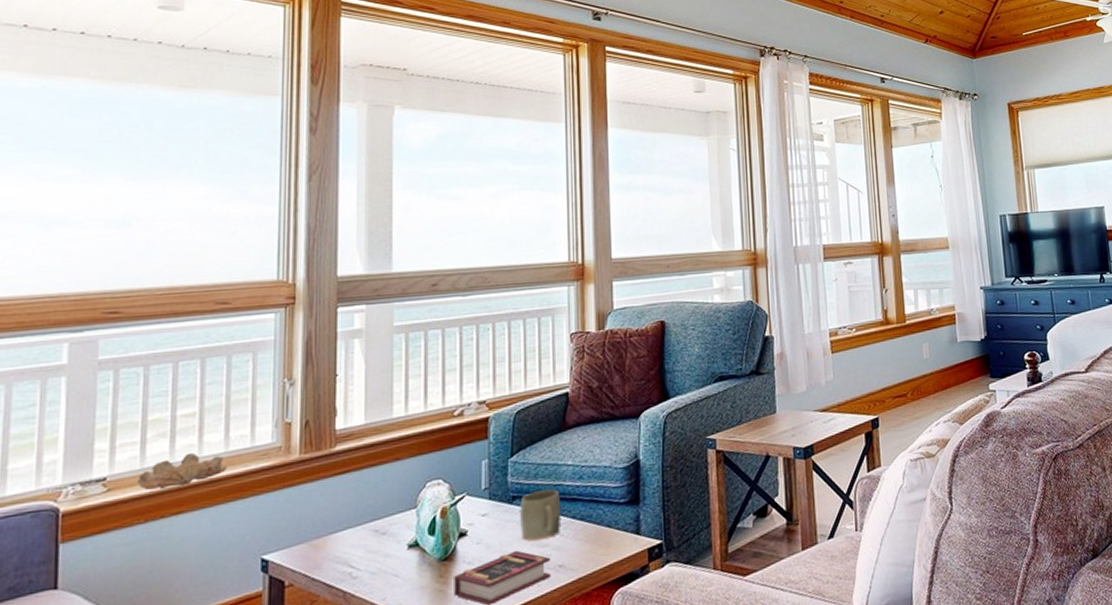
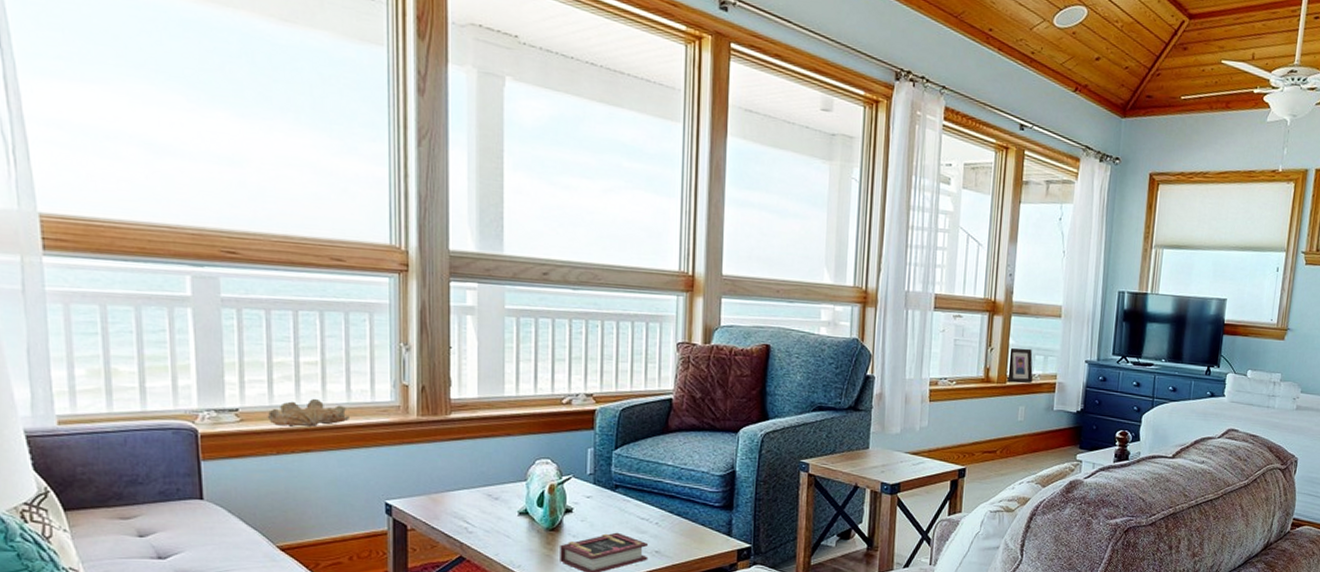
mug: present [520,489,562,541] -> none [622,484,660,526]
picture frame: none [905,284,932,322] -> present [1006,347,1033,384]

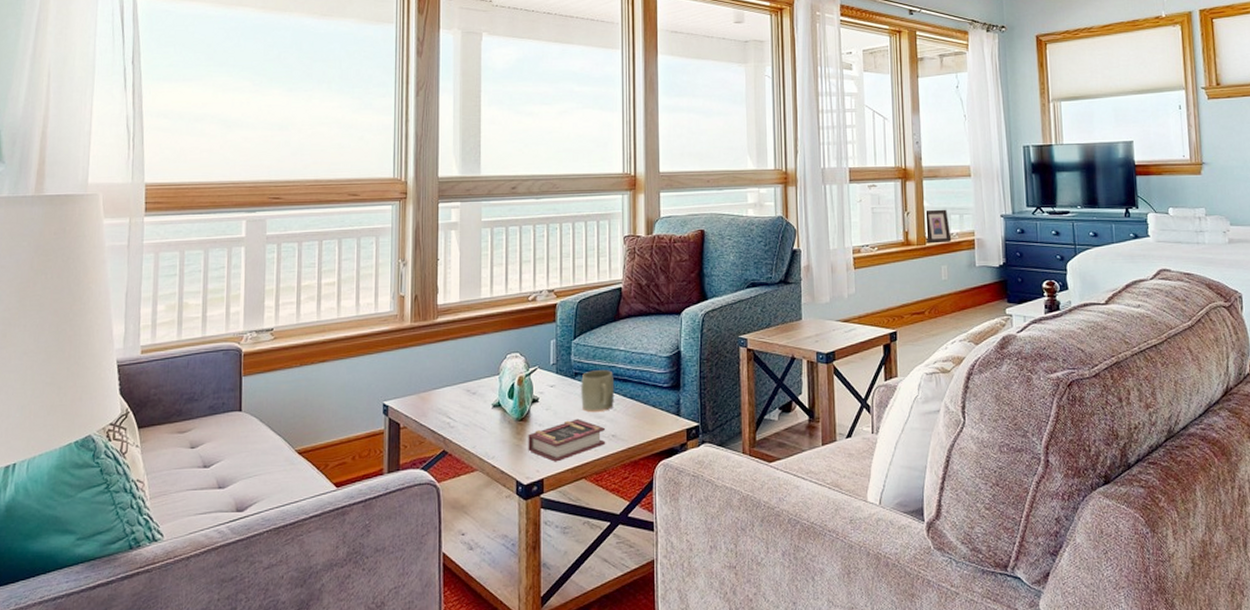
seashell: present [267,398,349,428] -> none [294,314,357,342]
mug: none [622,484,660,526] -> present [581,370,615,412]

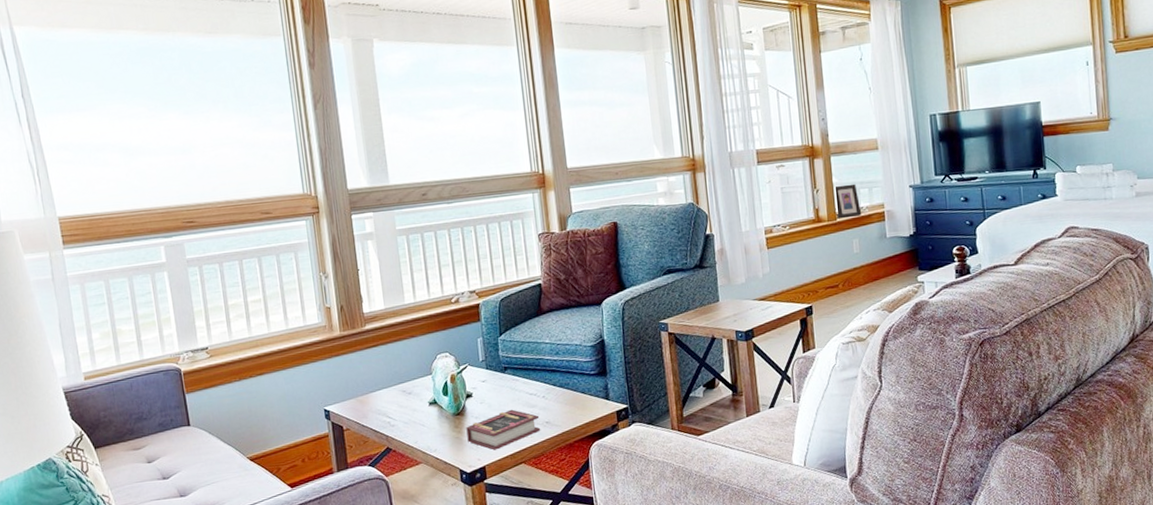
mug: present [581,370,615,412] -> none [511,362,545,402]

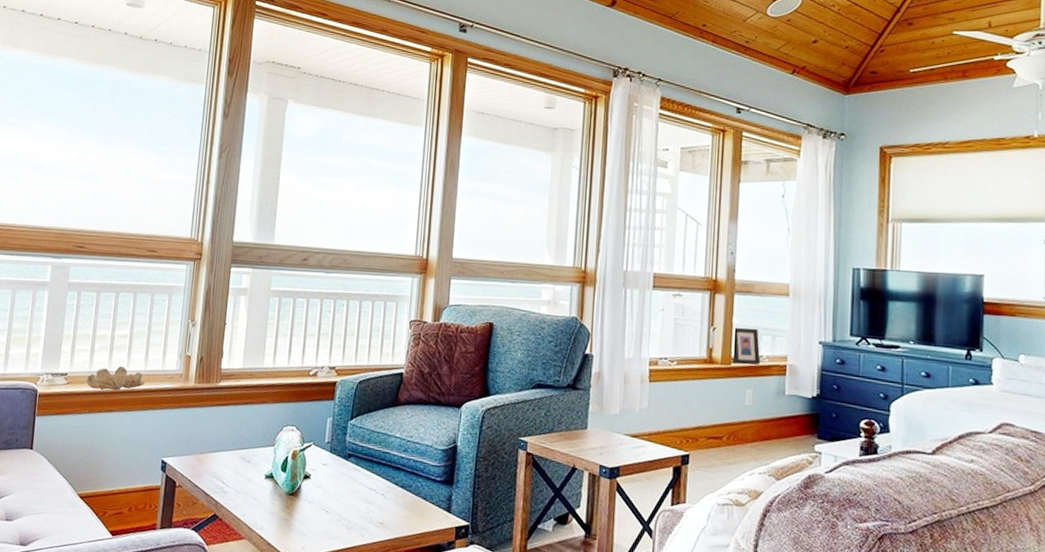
seashell: none [229,329,289,357] -> present [86,365,144,391]
book: present [466,409,541,450] -> none [296,500,374,542]

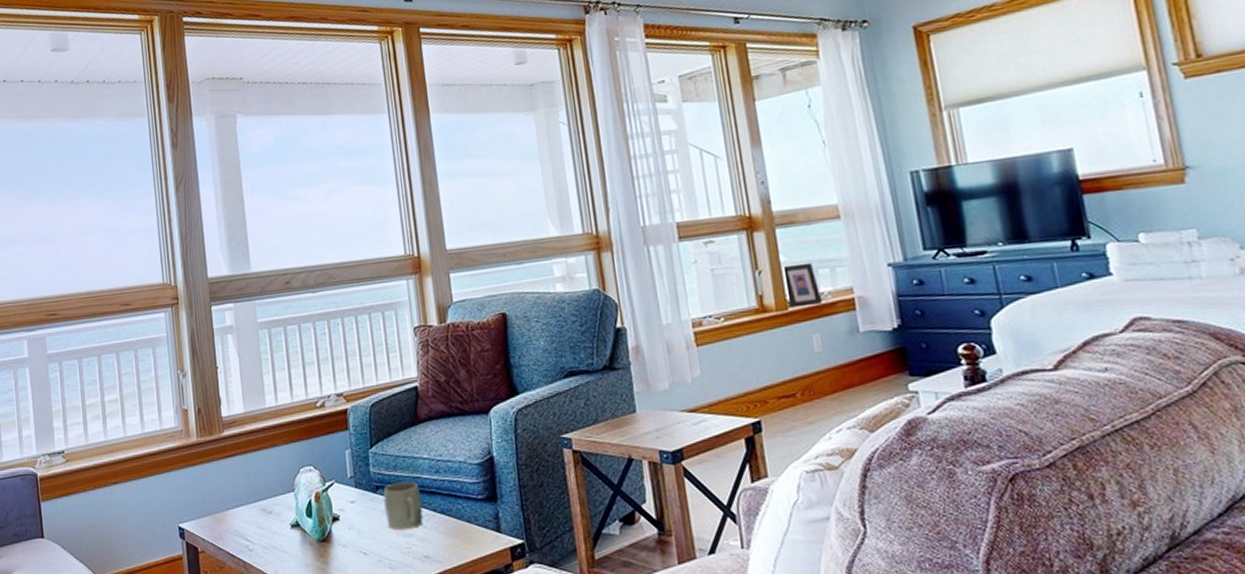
seashell: present [86,365,144,391] -> none [84,432,145,463]
mug: none [352,454,388,497] -> present [383,481,423,530]

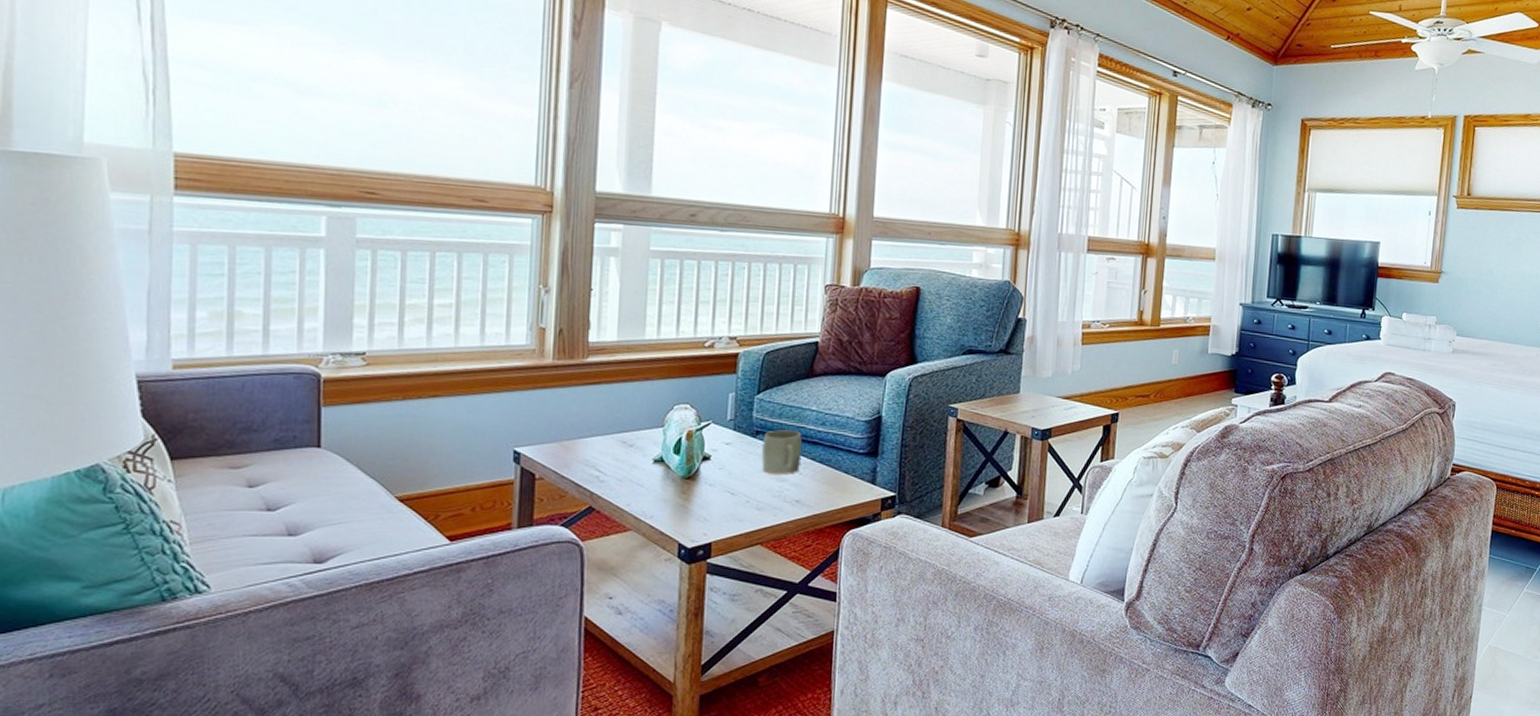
picture frame: present [784,262,823,308] -> none [1160,290,1187,327]

